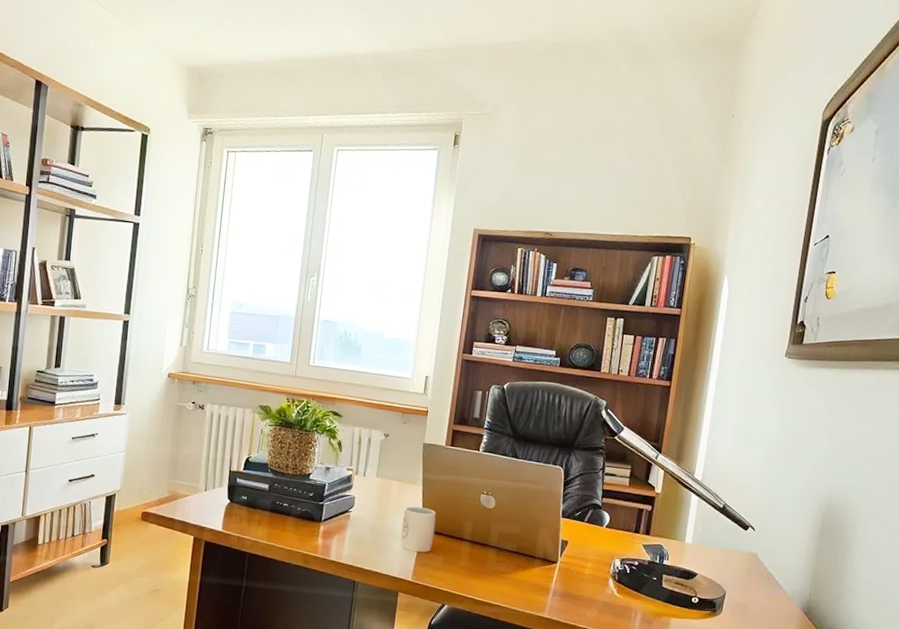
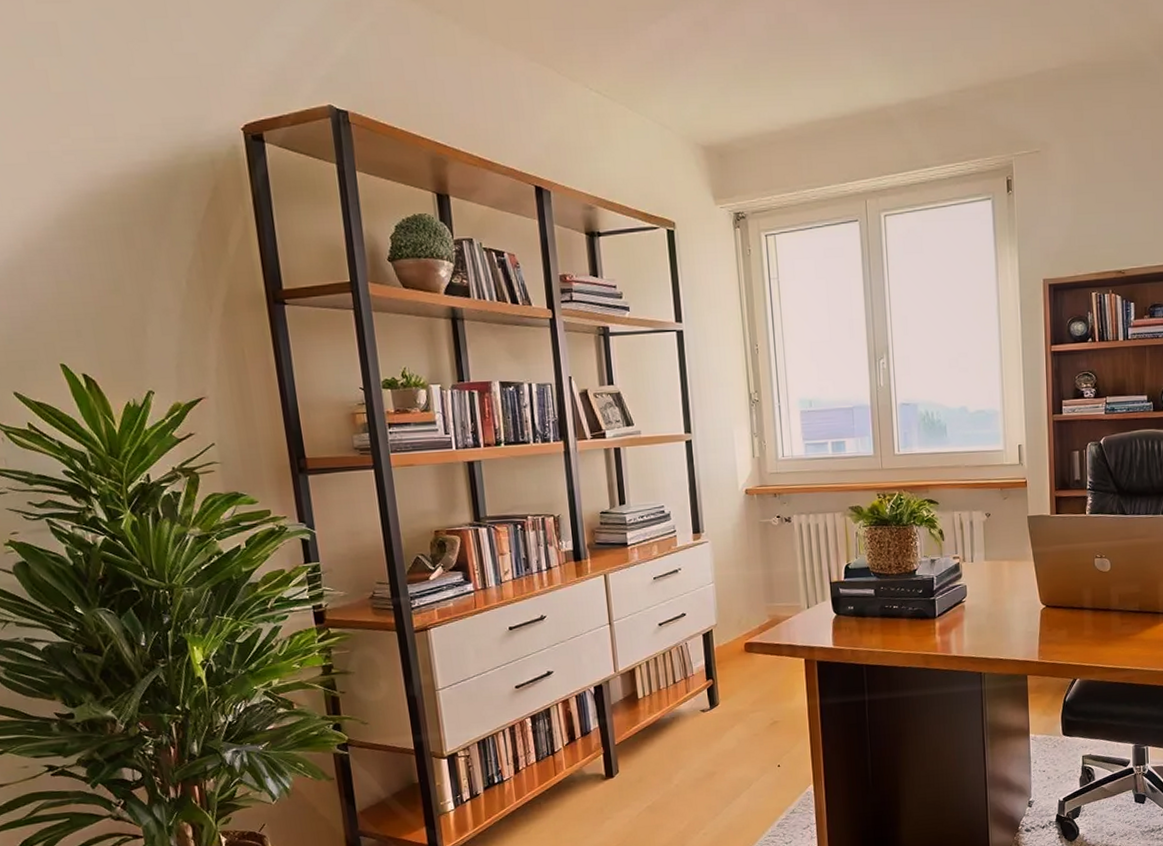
mug: present [401,506,437,553] -> none [1019,583,1055,631]

